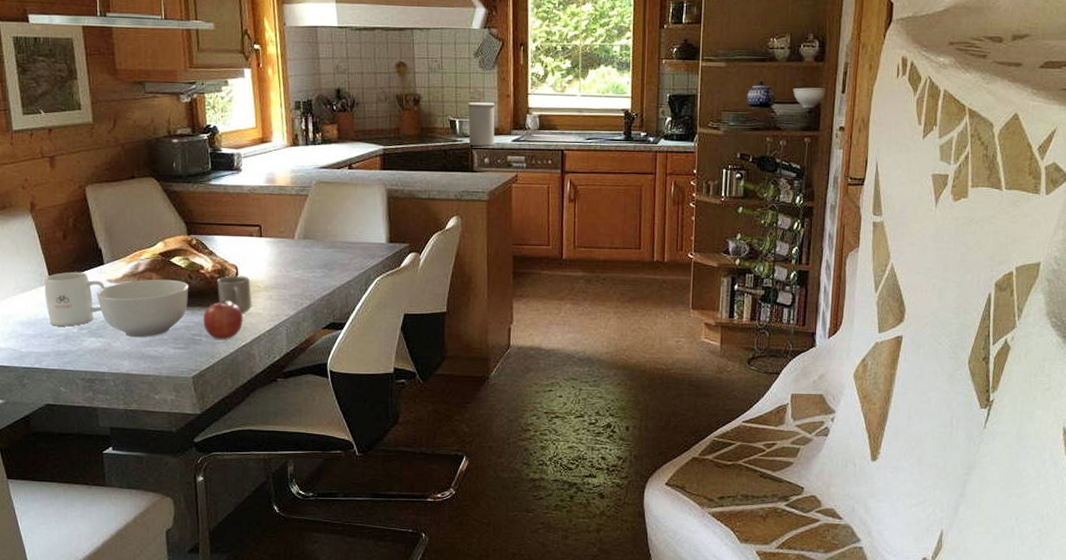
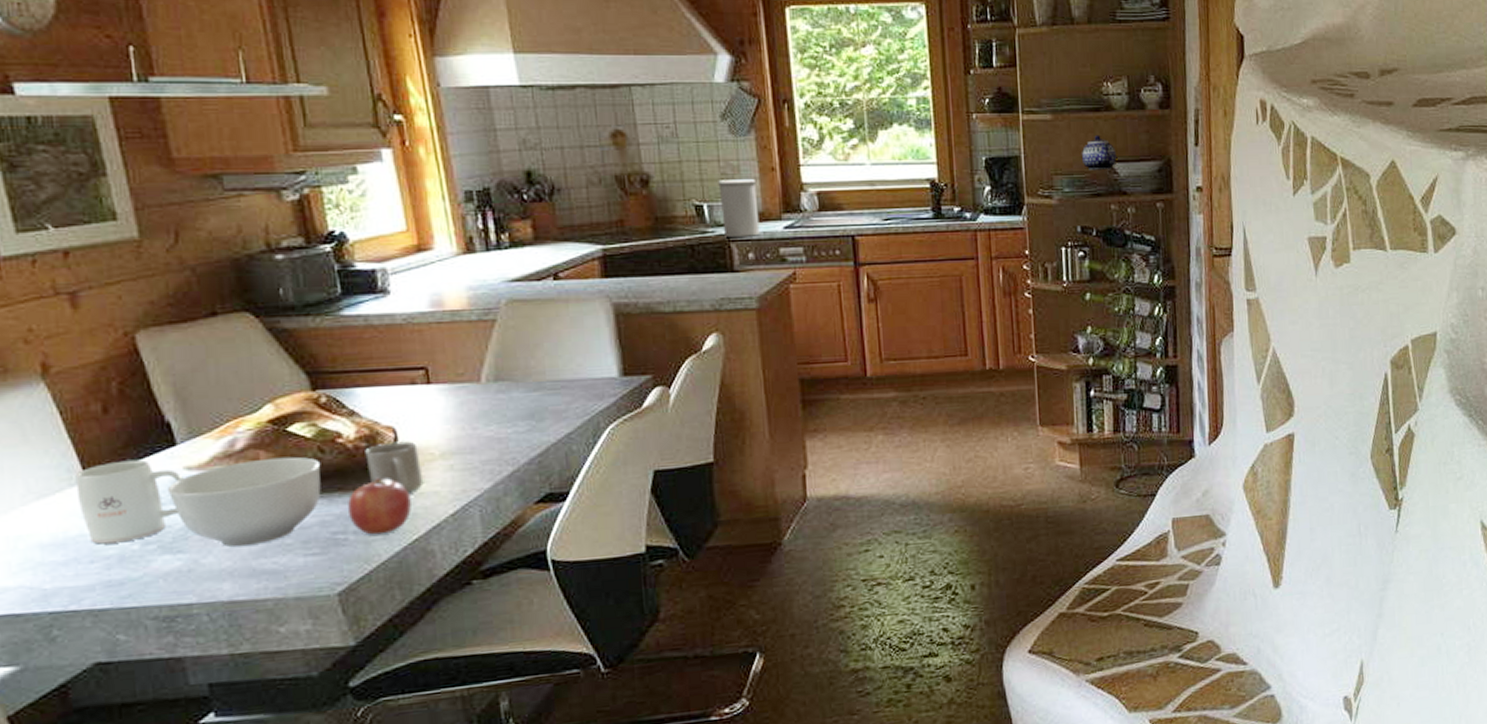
bowl: present [792,87,826,109] -> none [1136,141,1176,167]

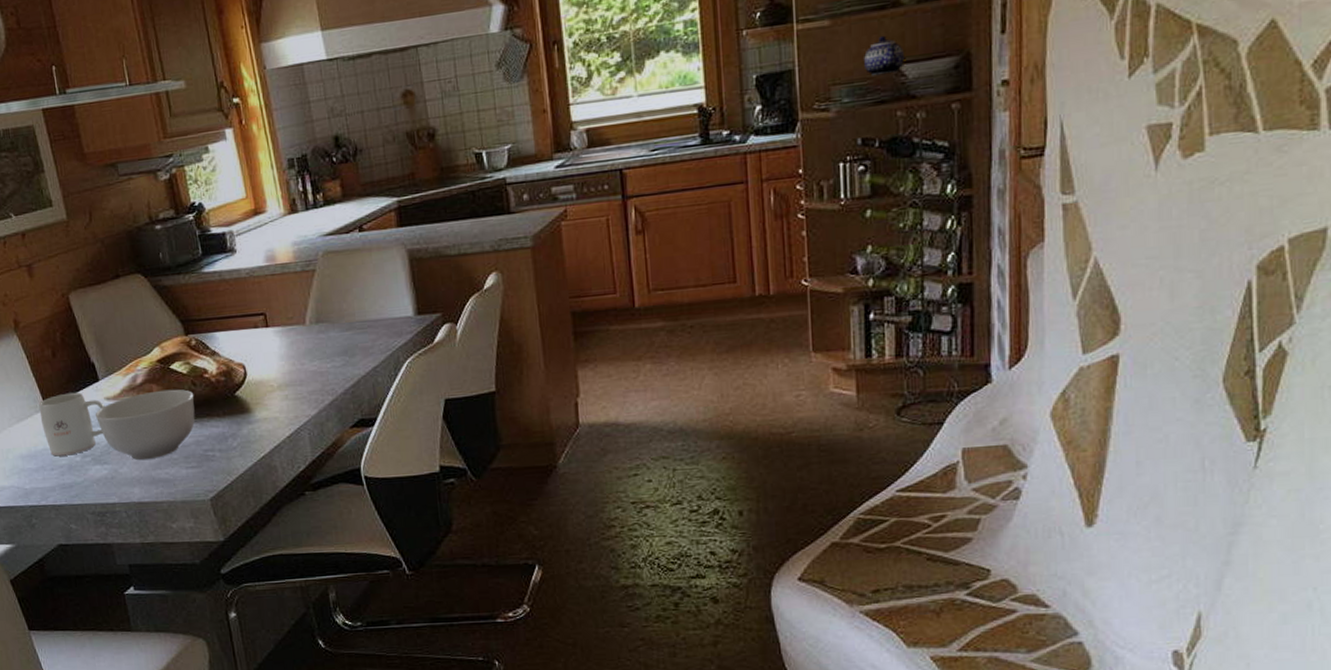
fruit: present [348,477,412,535] -> none [214,405,259,453]
cup: present [365,441,424,493] -> none [224,375,267,419]
canister: present [718,179,760,237] -> none [495,123,534,181]

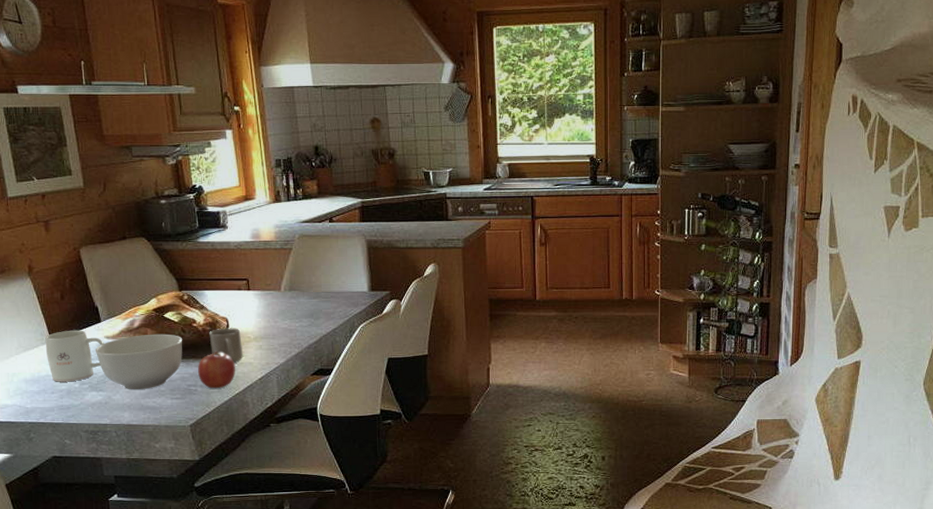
fruit: none [214,405,259,453] -> present [198,351,235,389]
cup: none [224,375,267,419] -> present [209,328,244,363]
teapot: present [864,35,904,77] -> none [706,123,732,151]

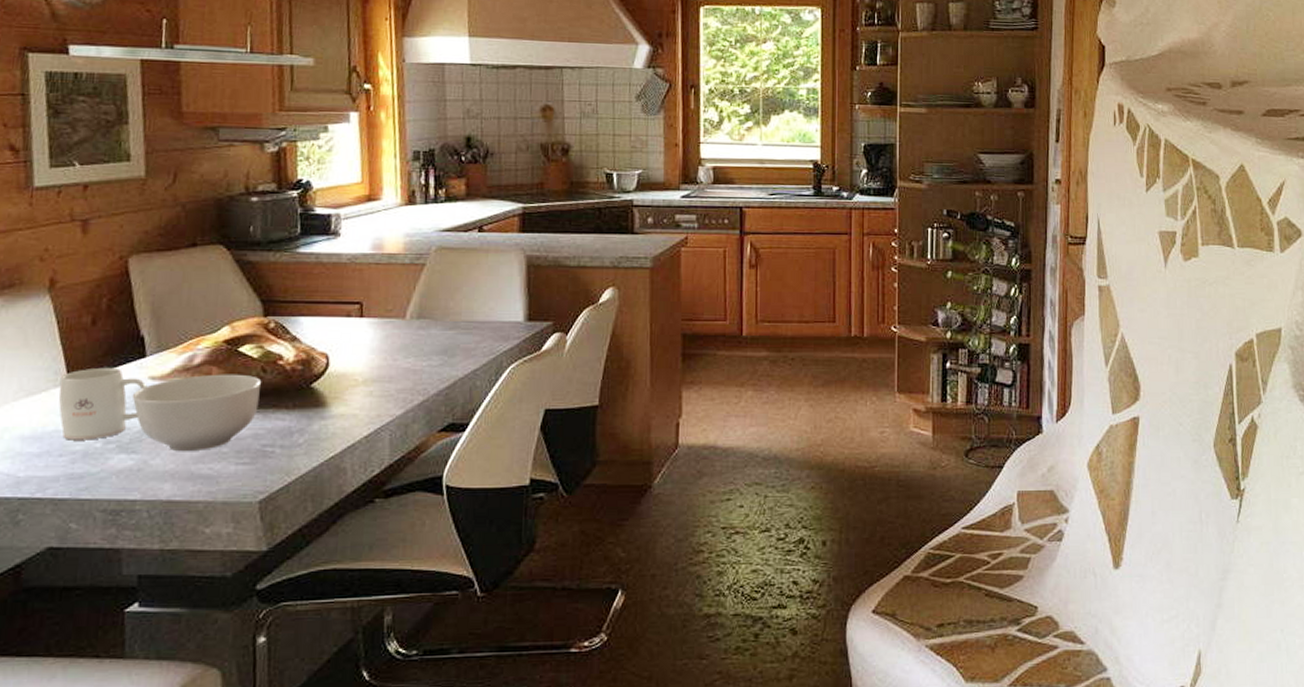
fruit: present [198,351,235,389] -> none [278,398,333,450]
cup: present [209,328,244,363] -> none [299,367,346,414]

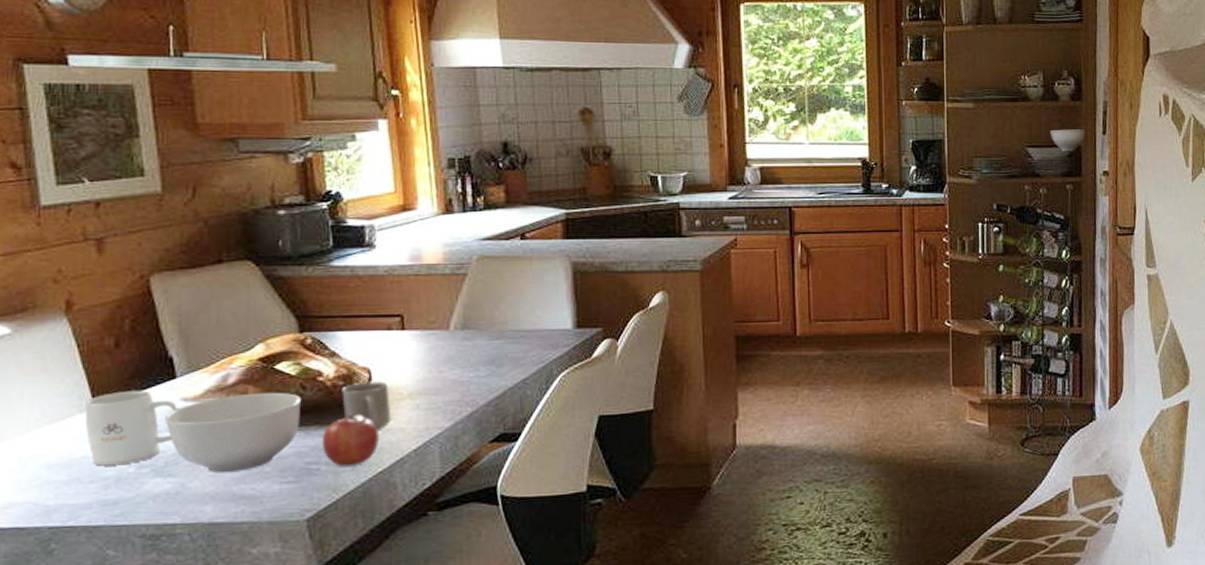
fruit: none [278,398,333,450] -> present [323,413,379,467]
cup: none [299,367,346,414] -> present [342,381,392,429]
bowl: none [1002,136,1038,160] -> present [1049,129,1086,152]

